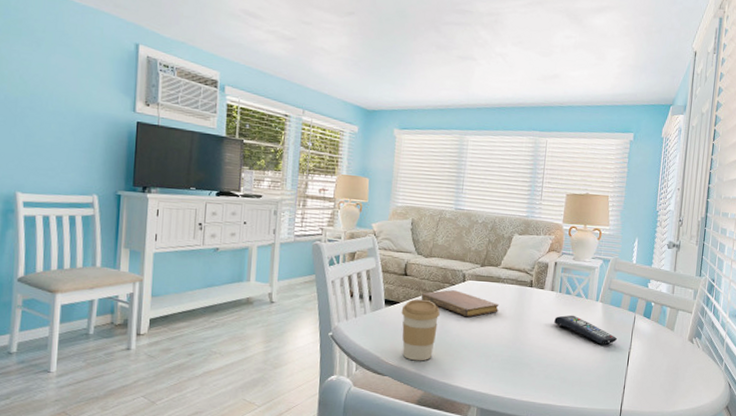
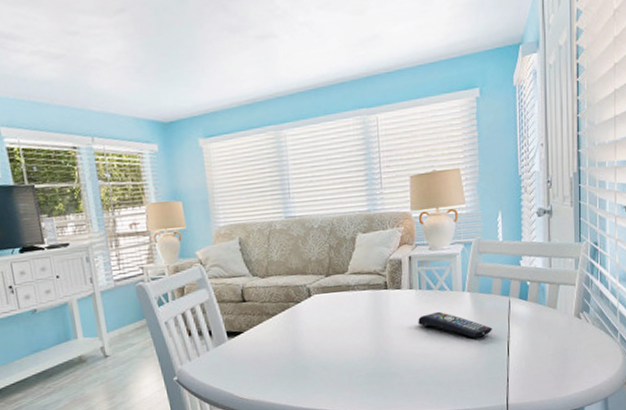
coffee cup: present [401,299,440,361] -> none [246,323,290,391]
notebook: present [421,290,499,318] -> none [265,308,354,335]

